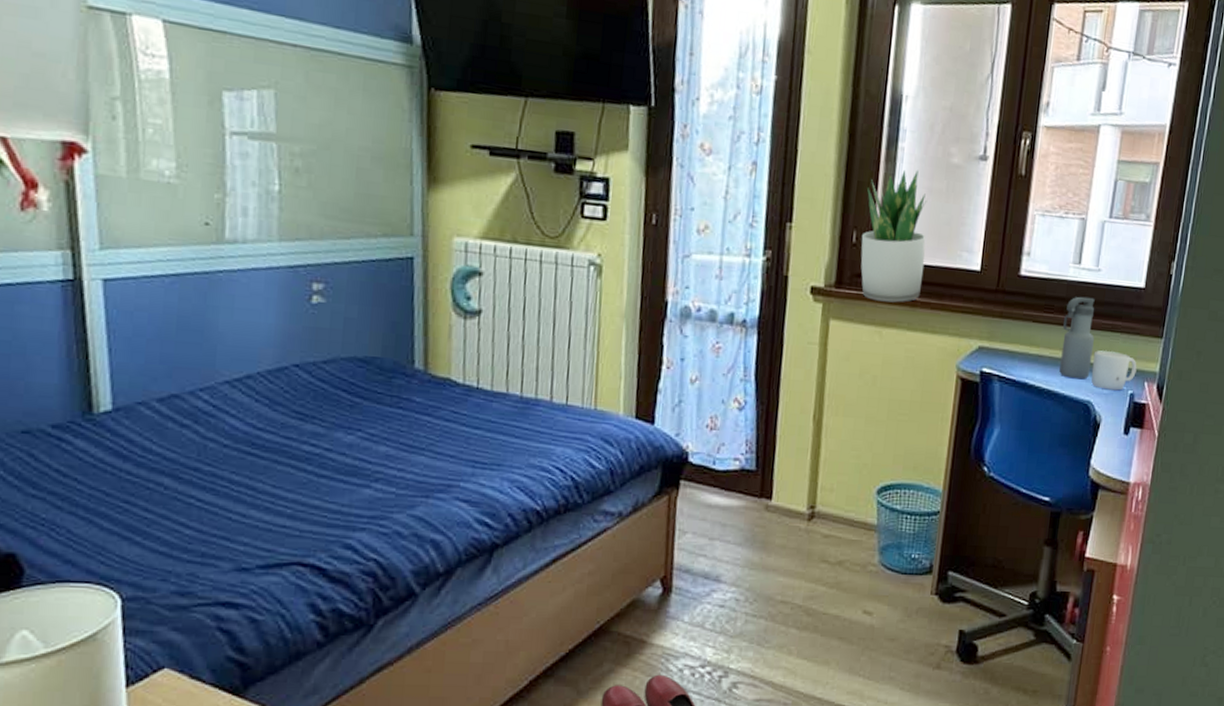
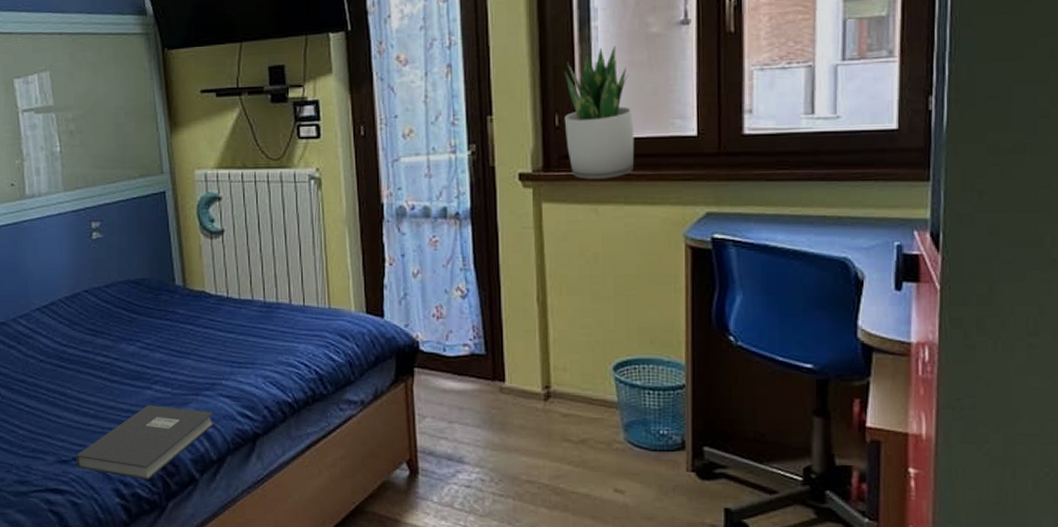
book: none [260,506,447,594] -> present [76,405,215,480]
water bottle: present [1059,297,1095,380] -> none [802,147,843,236]
mug: present [1091,350,1137,391] -> none [844,202,901,244]

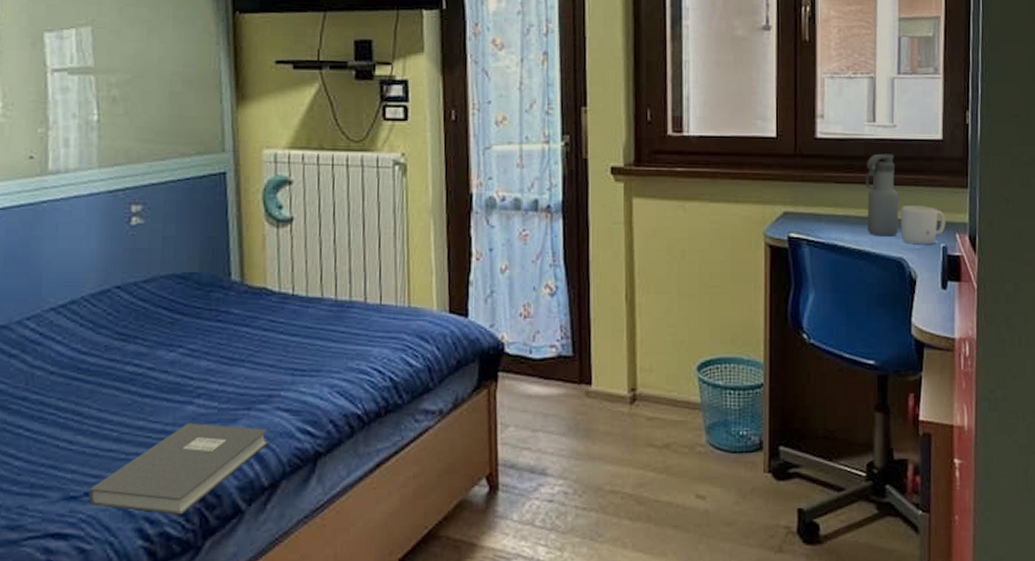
planter: present [564,45,635,179] -> none [655,45,720,176]
water bottle: none [802,147,843,236] -> present [866,153,899,237]
mug: none [844,202,901,244] -> present [900,206,946,245]

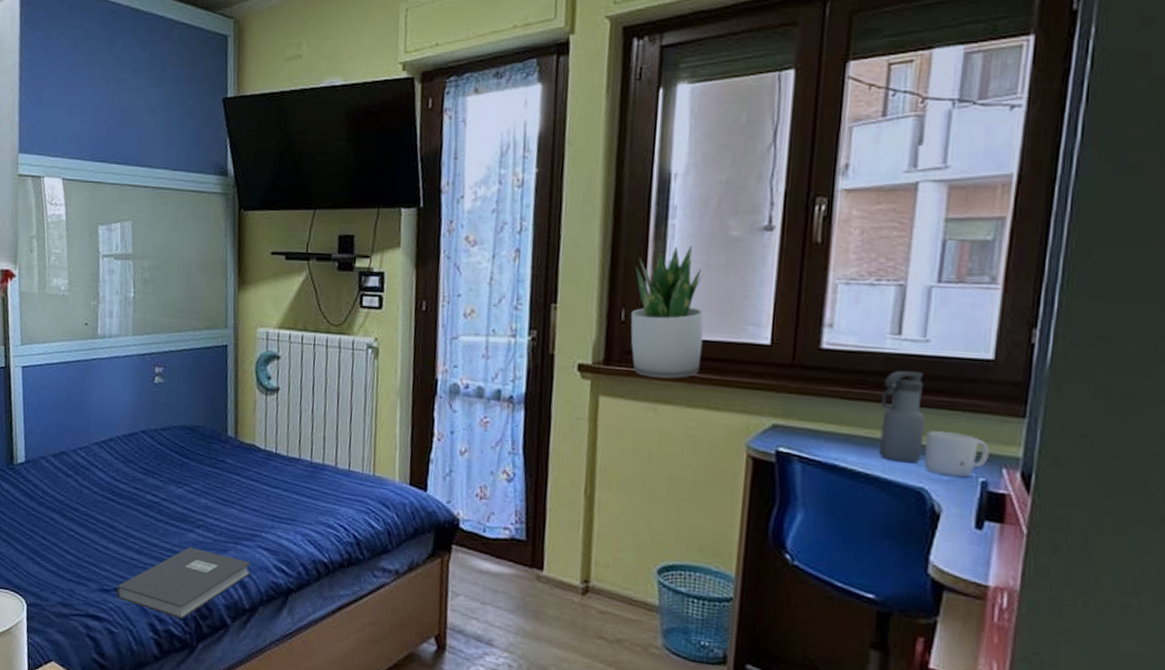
planter: none [655,45,720,176] -> present [630,245,704,379]

